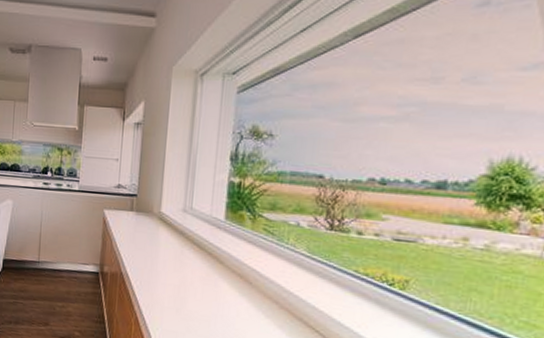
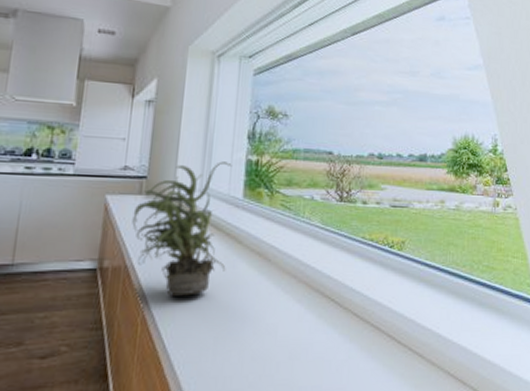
potted plant: none [125,182,214,306] -> present [132,161,232,296]

